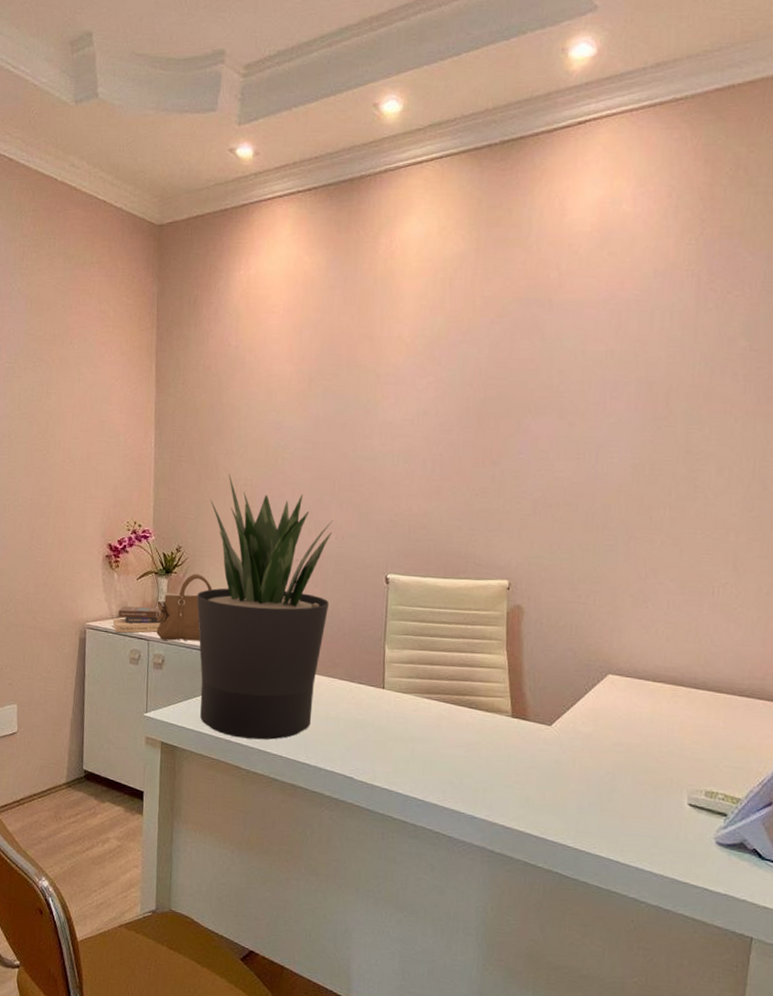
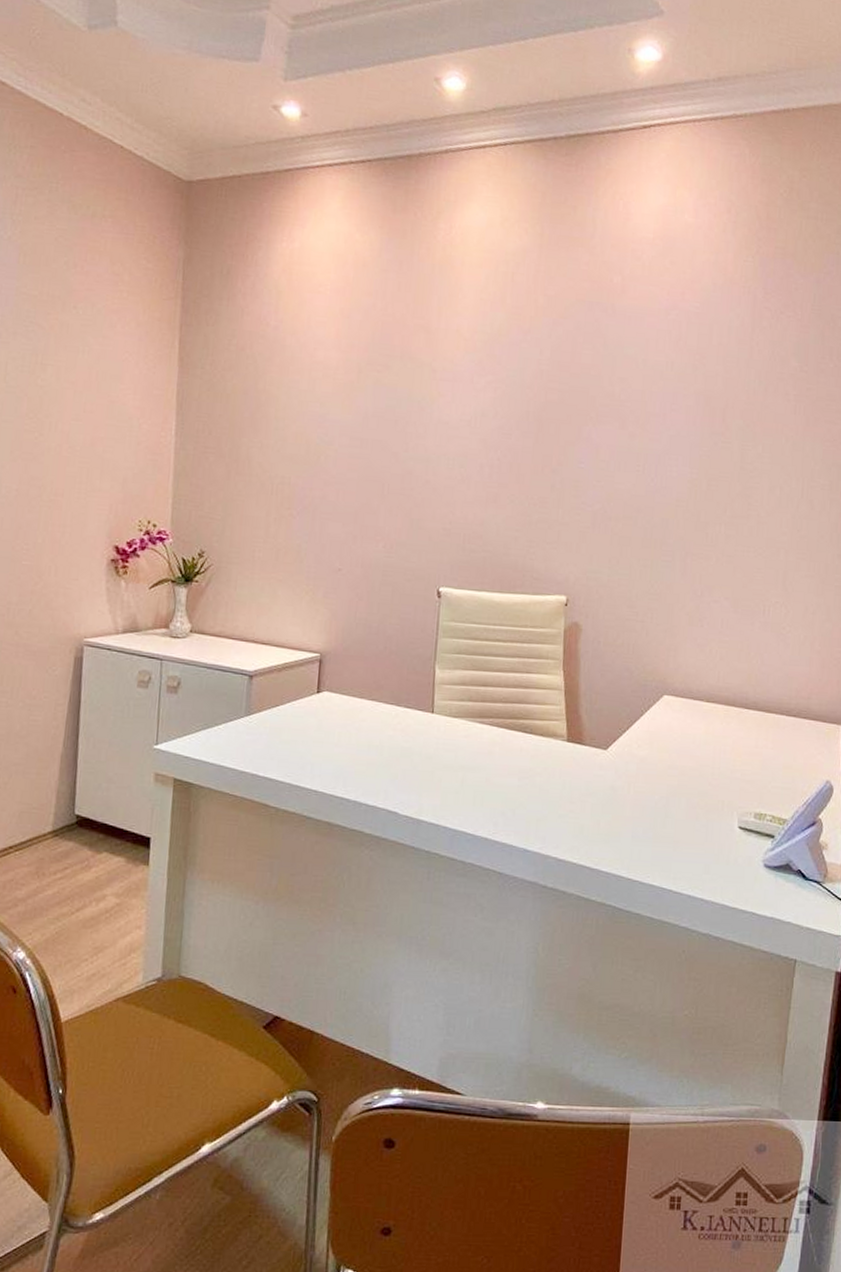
books: present [112,606,161,633] -> none [117,619,178,651]
shoulder bag: present [156,574,213,641] -> none [171,583,241,661]
planter: present [197,474,334,740] -> none [221,470,382,773]

